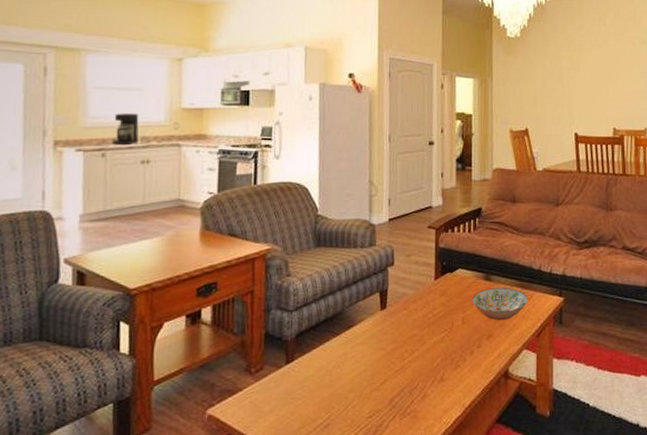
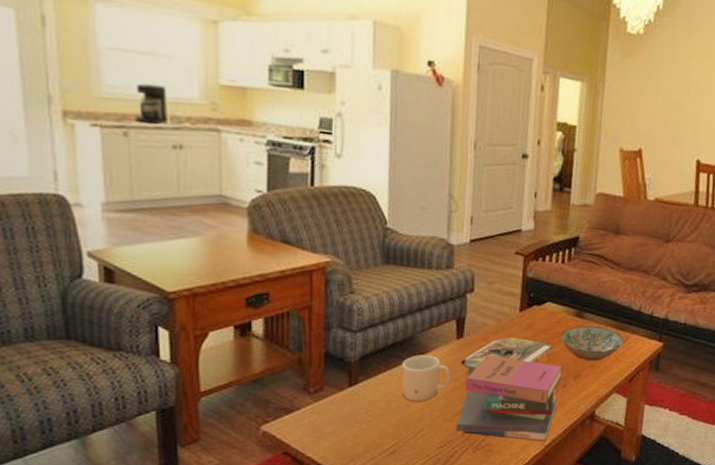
mug: none [332,328,377,374] -> present [401,355,451,402]
books: none [383,322,476,404] -> present [455,355,563,442]
magazine: none [385,304,466,343] -> present [460,337,553,375]

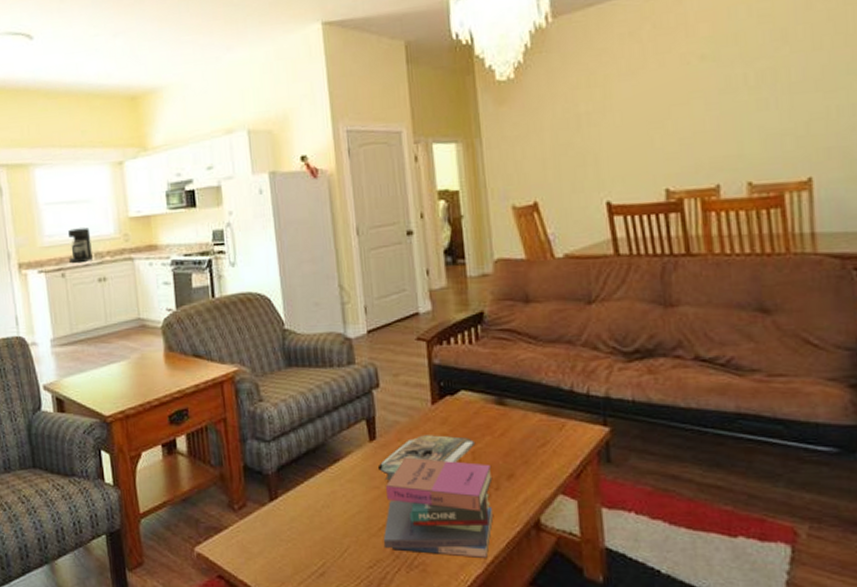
mug: present [401,355,451,402] -> none [317,462,370,516]
decorative bowl: present [560,325,624,362] -> none [482,413,559,457]

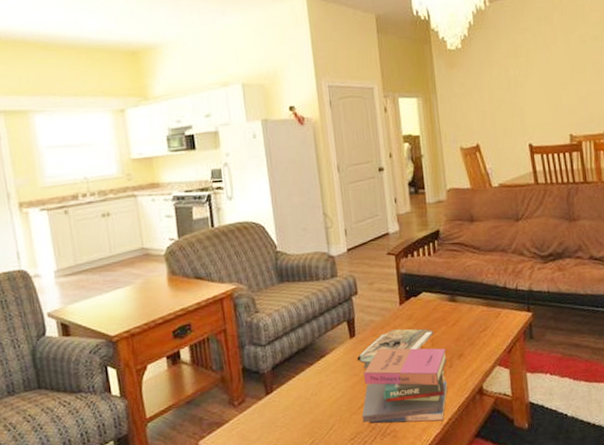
coffee maker: present [68,227,93,263] -> none [71,168,96,201]

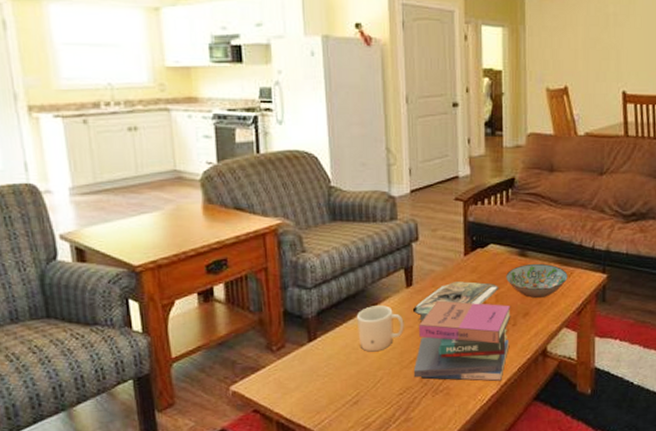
mug: none [307,356,351,401] -> present [356,305,404,352]
decorative bowl: none [439,307,496,340] -> present [506,263,568,299]

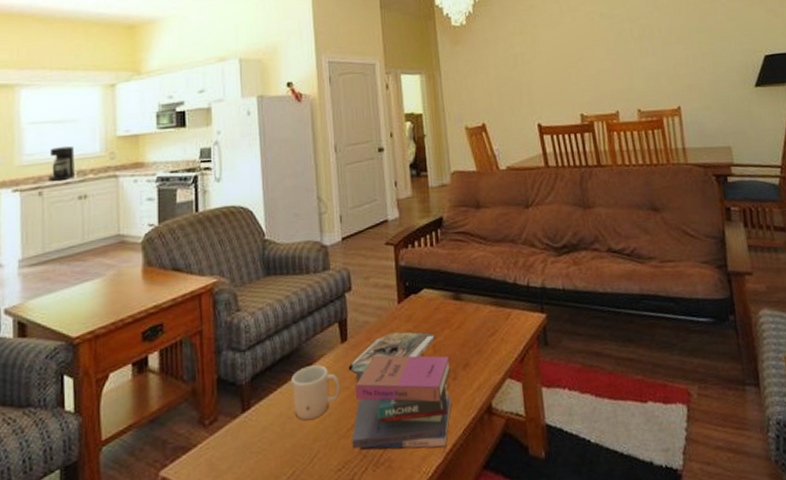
coffee maker: none [92,73,121,109] -> present [49,146,75,181]
decorative bowl: present [506,263,568,299] -> none [442,306,506,347]

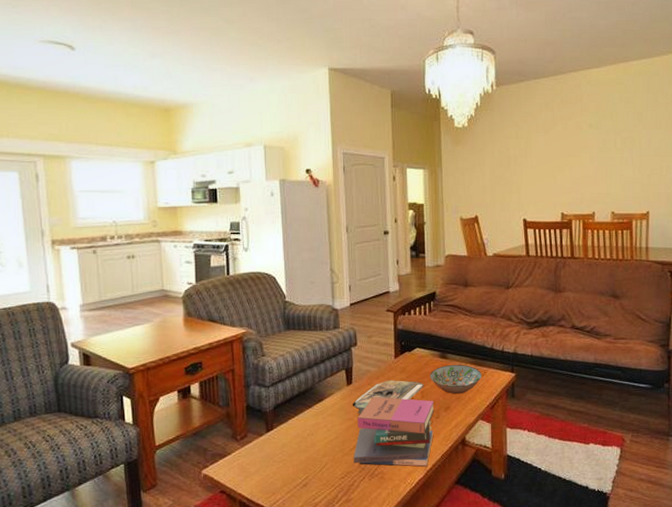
coffee maker: present [49,146,75,181] -> none [101,213,123,242]
mug: present [290,365,341,421] -> none [305,401,345,441]
decorative bowl: none [442,306,506,347] -> present [430,364,482,395]

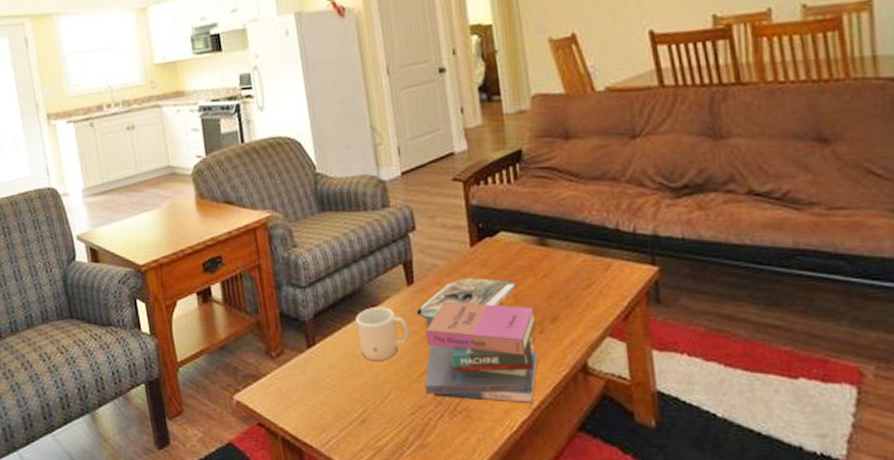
mug: none [305,401,345,441] -> present [355,307,410,362]
decorative bowl: present [430,364,482,395] -> none [524,254,605,299]

